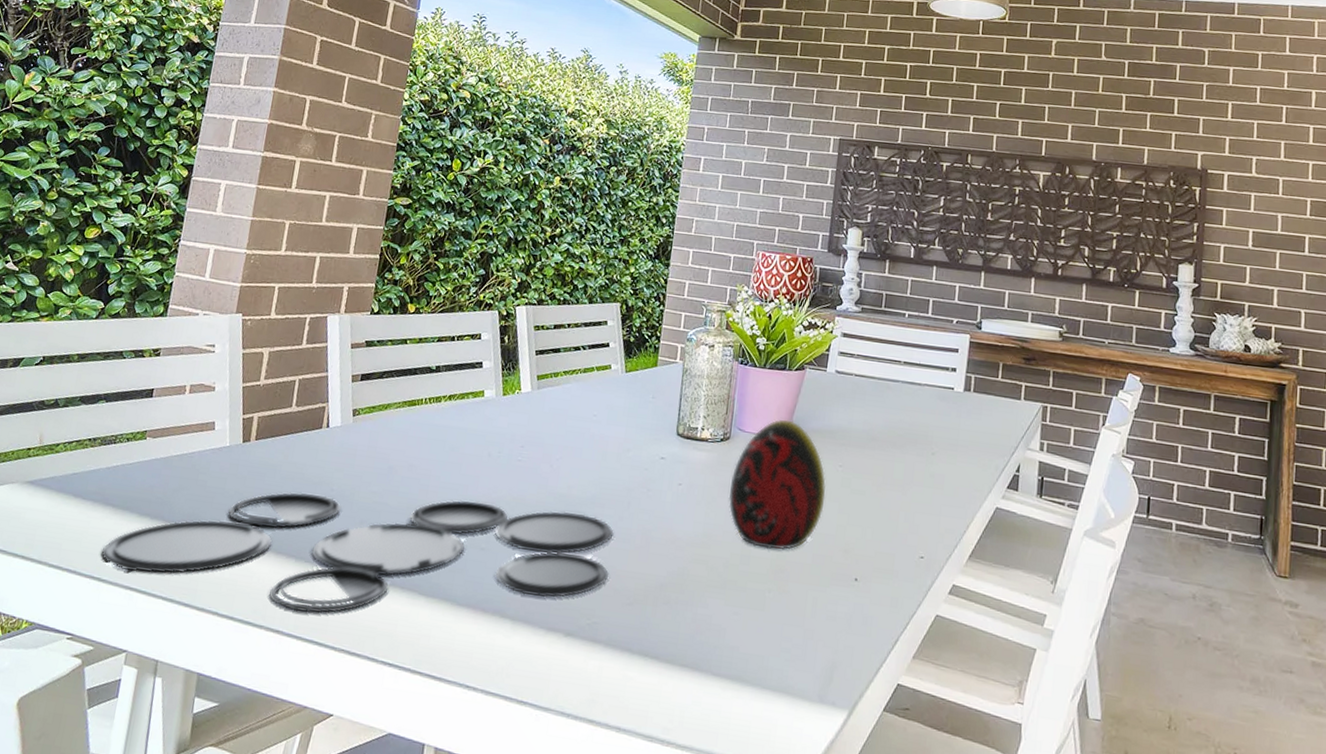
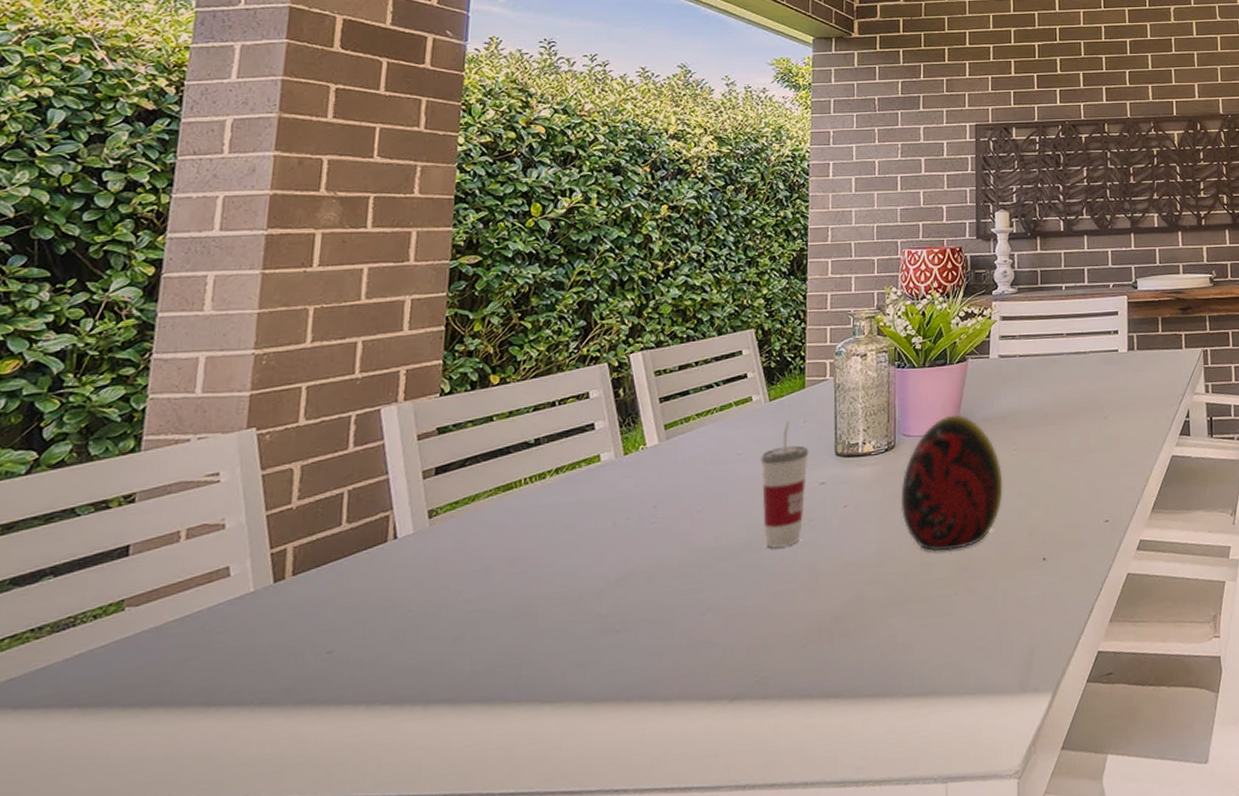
plate: present [101,492,614,614] -> none [66,563,776,784]
cup: none [608,394,655,509] -> present [760,421,809,549]

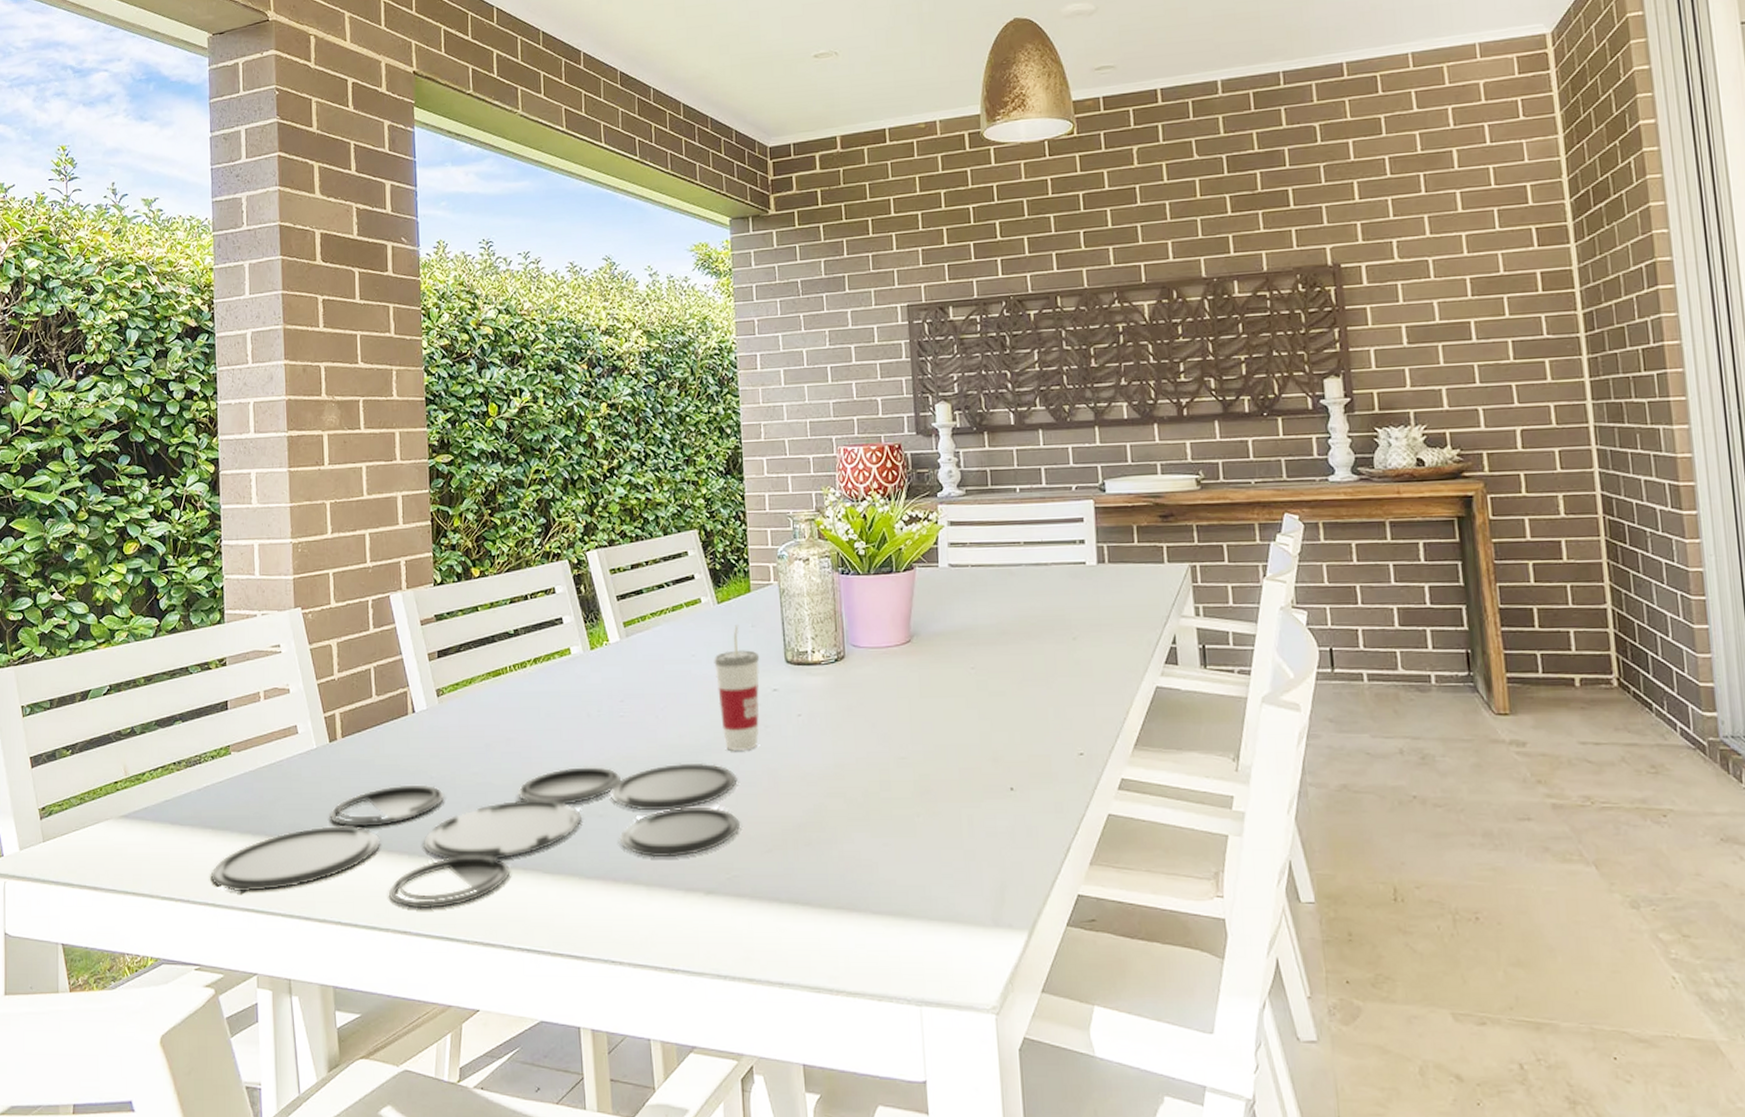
plate: none [66,563,776,784] -> present [210,762,741,909]
decorative egg: present [900,414,1003,552] -> none [855,626,963,771]

